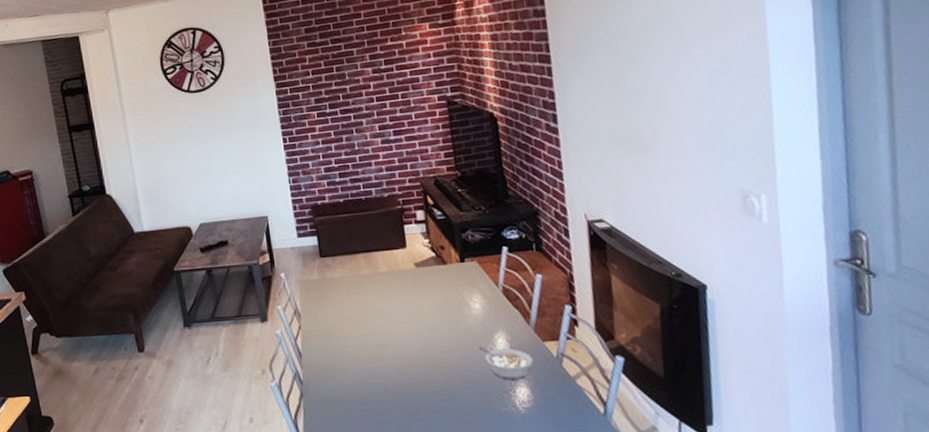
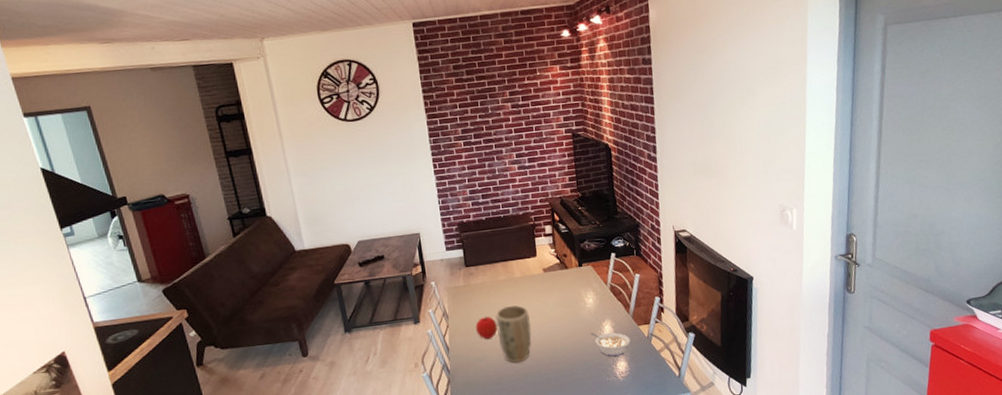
fruit: none [333,318,360,347] -> present [476,316,498,340]
plant pot: none [357,305,403,379] -> present [496,305,532,363]

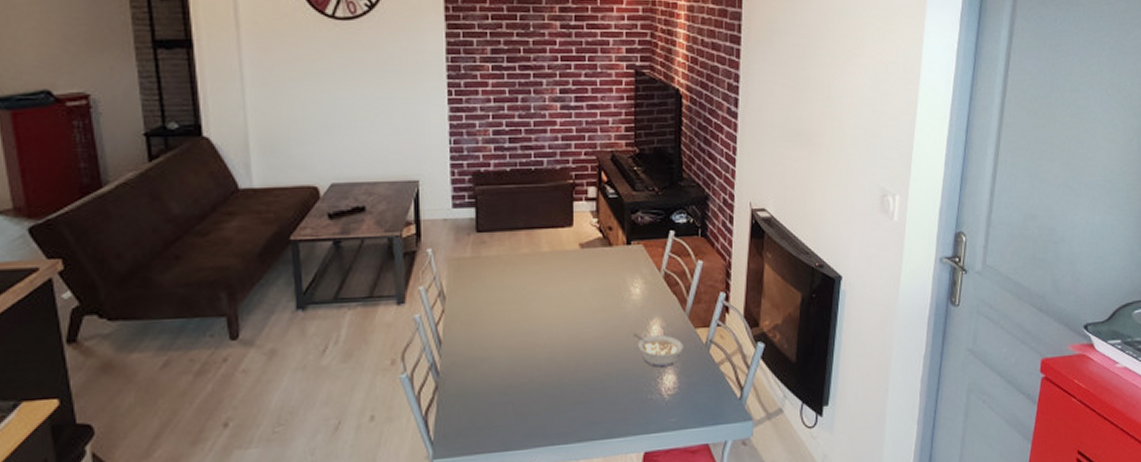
fruit: present [476,316,498,340] -> none [482,302,510,334]
plant pot: present [496,305,532,363] -> none [510,288,557,368]

